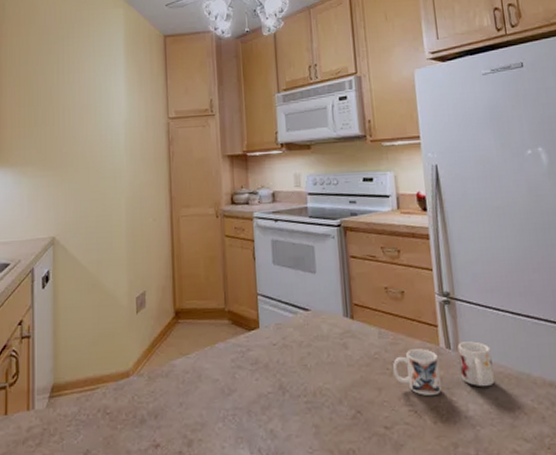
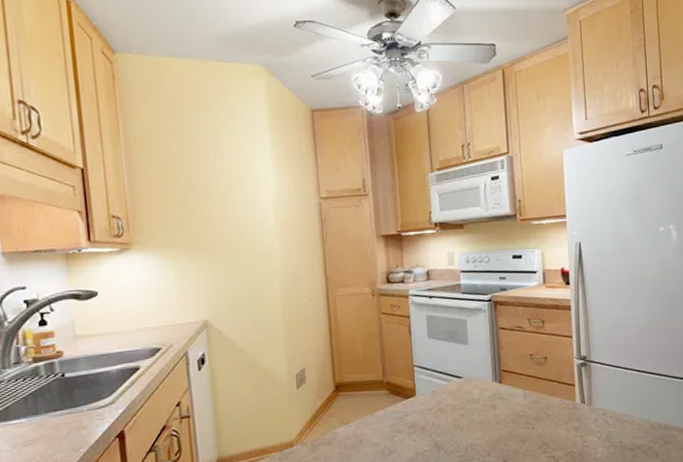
mug: present [393,341,495,395] -> none [535,396,620,444]

